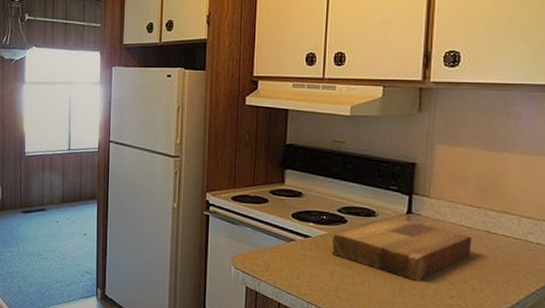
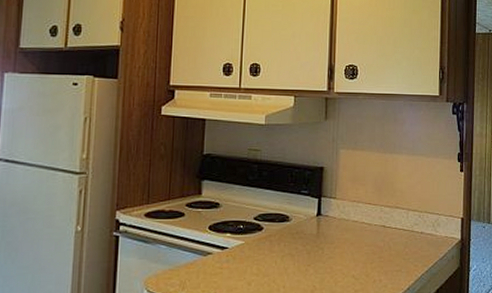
cutting board: present [331,217,473,281] -> none [248,221,372,280]

